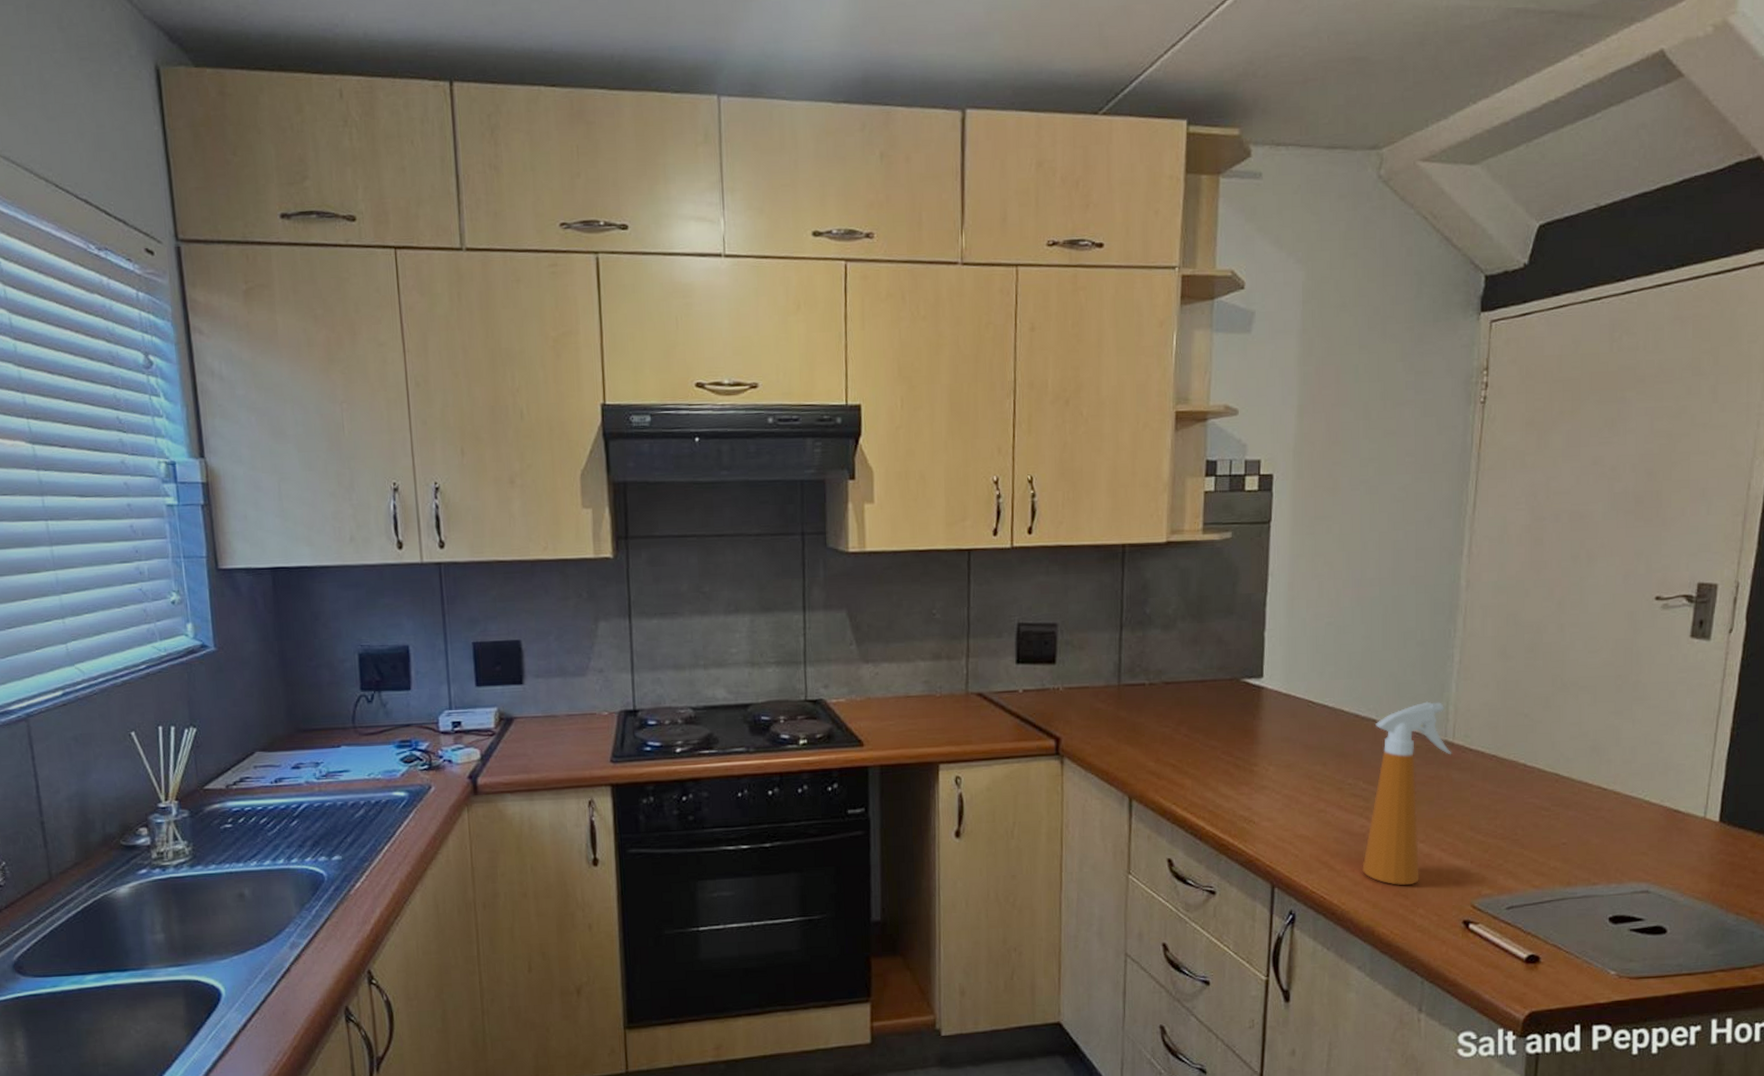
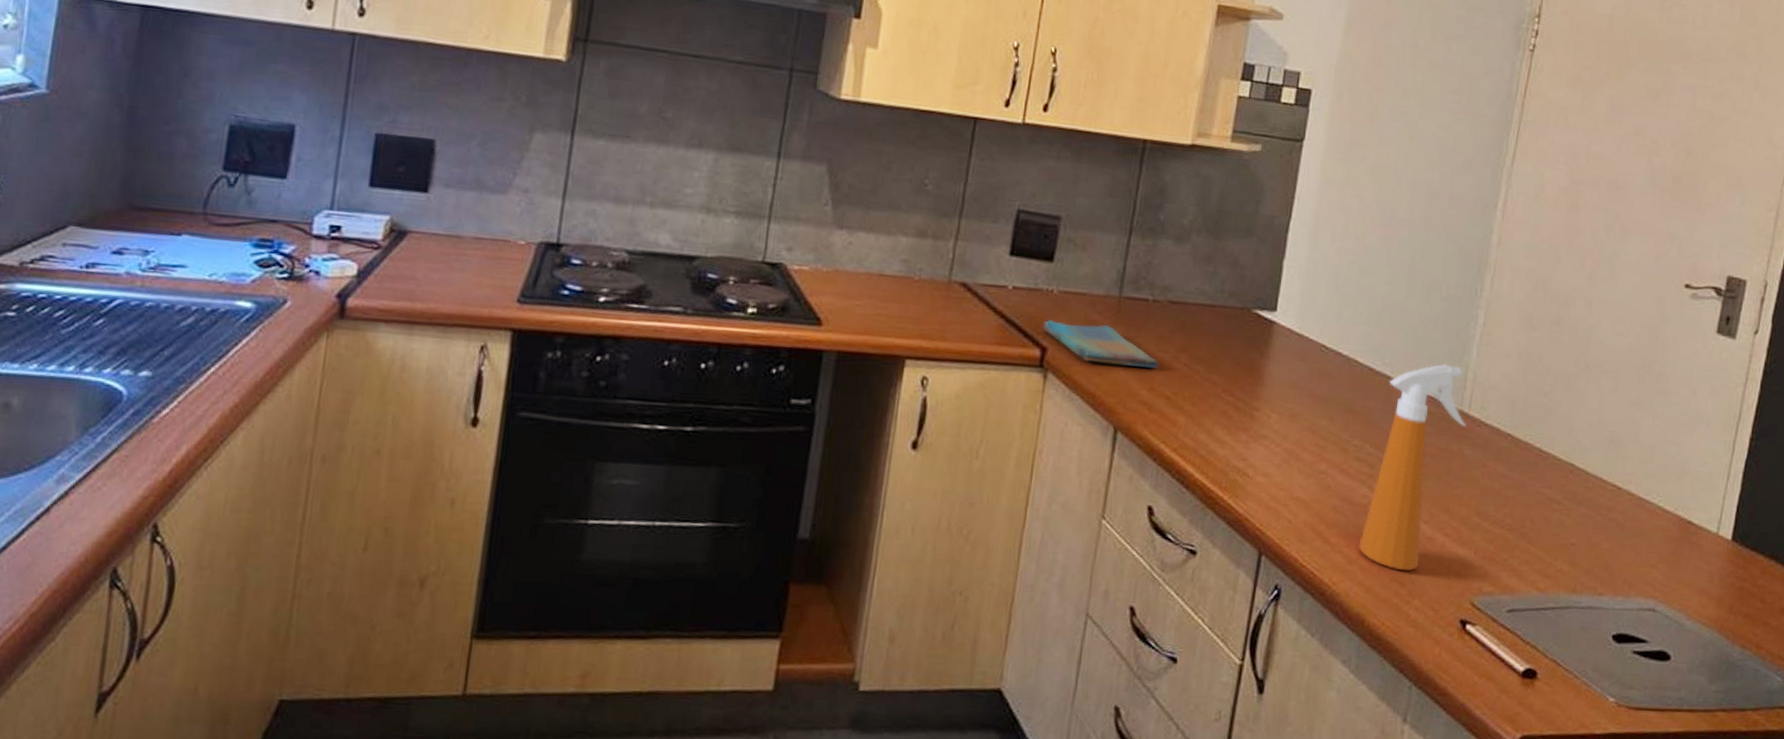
dish towel: none [1054,710,1162,744] -> present [1042,320,1159,368]

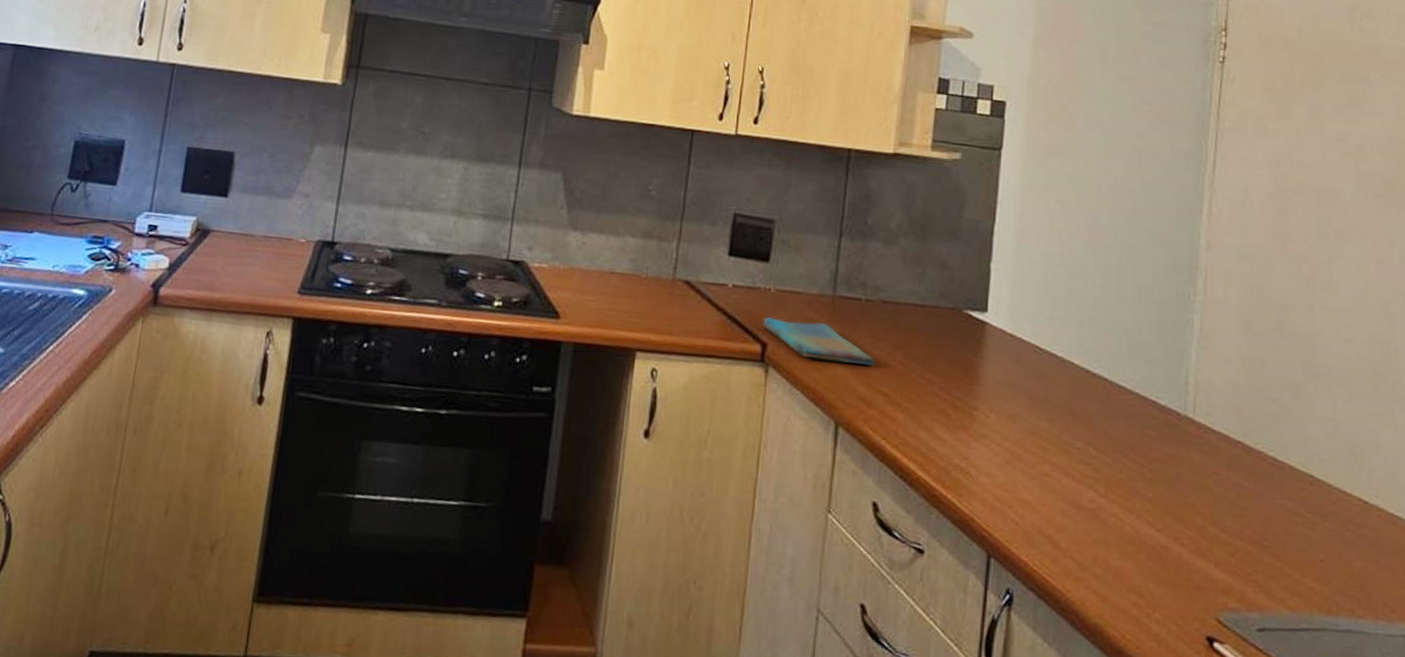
spray bottle: present [1358,364,1467,571] -> none [1090,367,1193,581]

